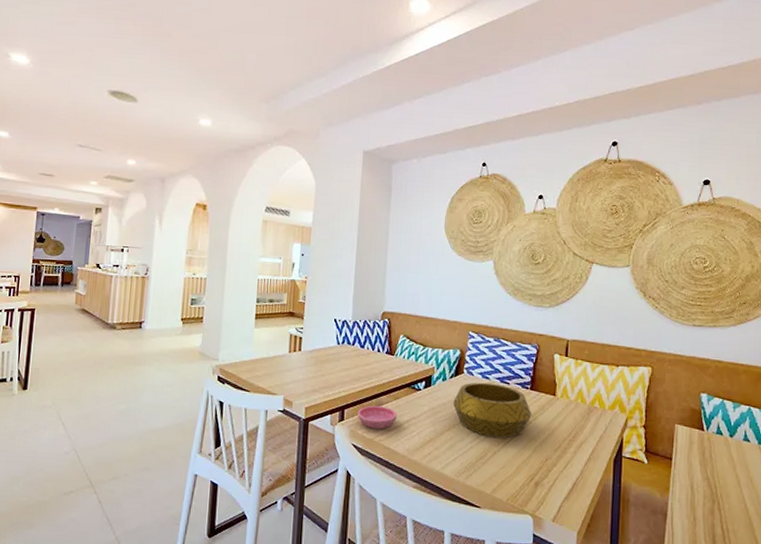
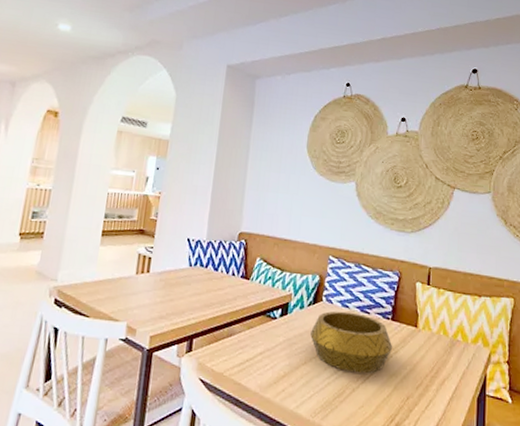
saucer: present [357,405,398,429] -> none [206,334,251,362]

